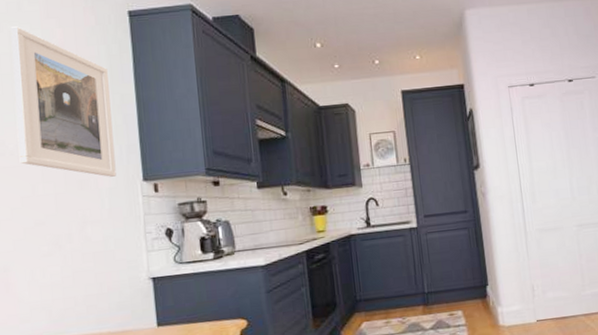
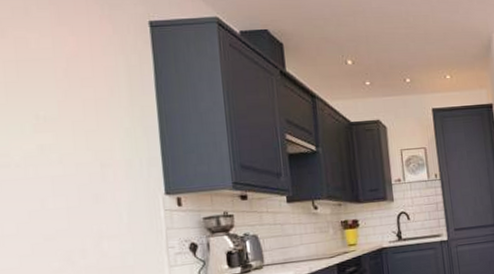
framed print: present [10,26,117,177] -> none [16,33,136,191]

